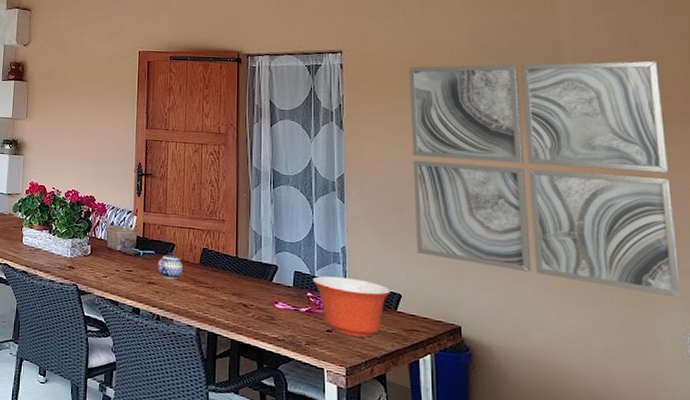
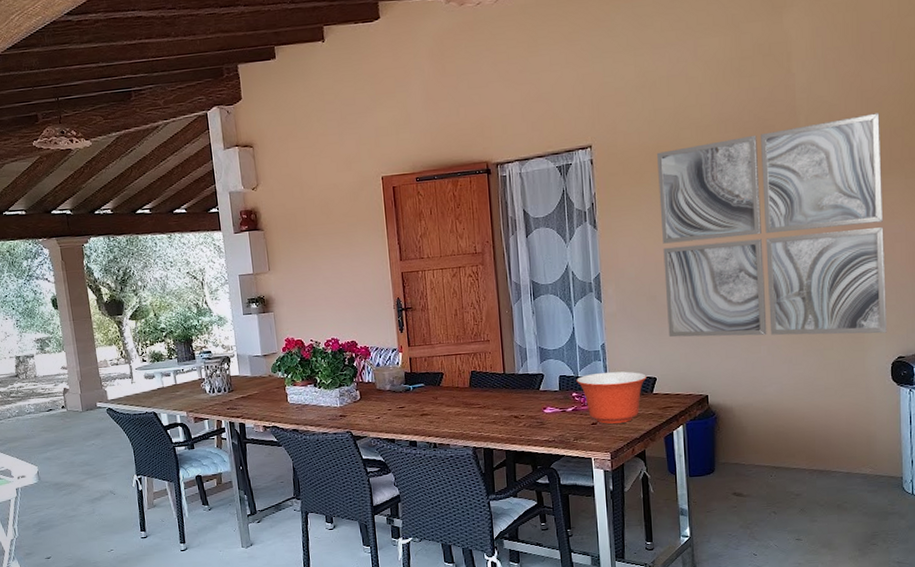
teapot: present [157,251,183,280] -> none [428,381,455,408]

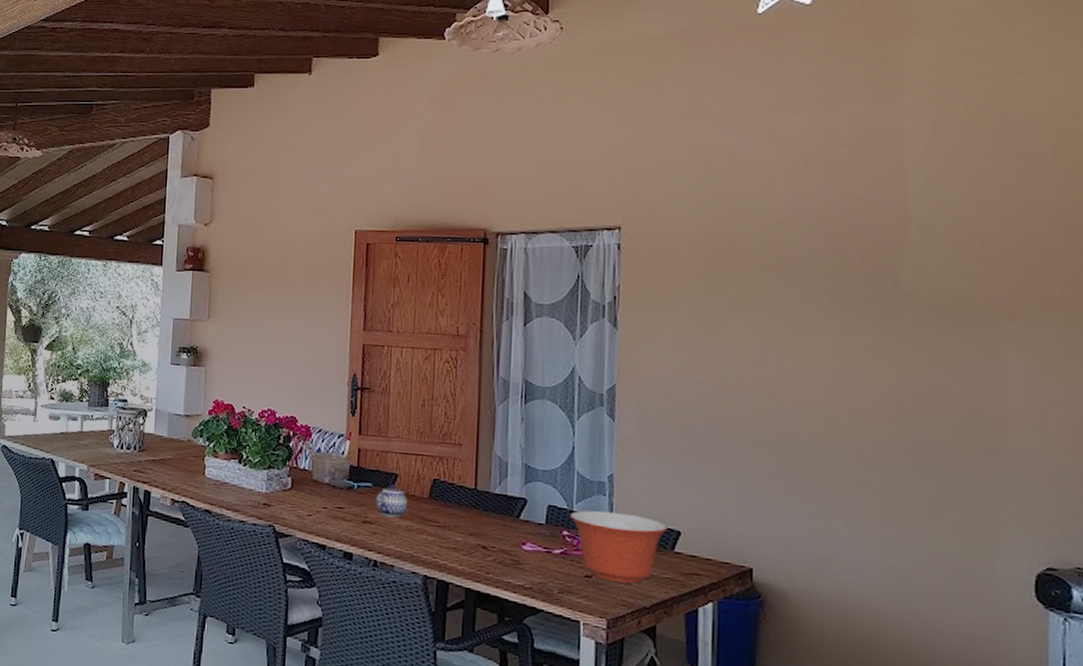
teapot: none [428,381,455,408] -> present [375,483,408,518]
wall art: present [657,113,888,338] -> none [703,234,1032,531]

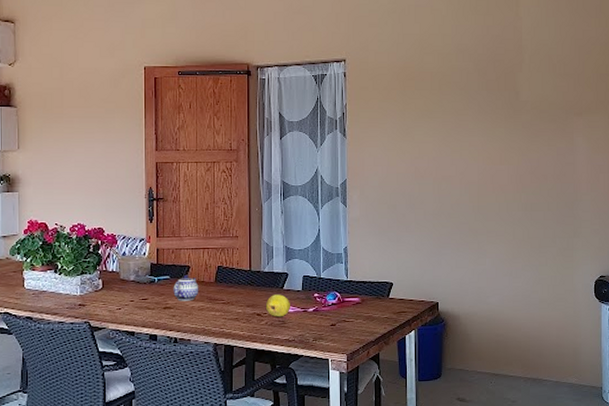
fruit: none [495,524,528,555] -> present [266,294,290,317]
mixing bowl: present [570,510,667,584] -> none [319,274,384,327]

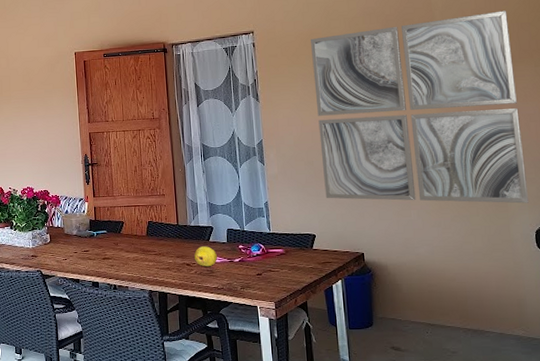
teapot: present [173,274,199,301] -> none [110,229,133,253]
wall art: none [403,59,592,254] -> present [311,10,530,204]

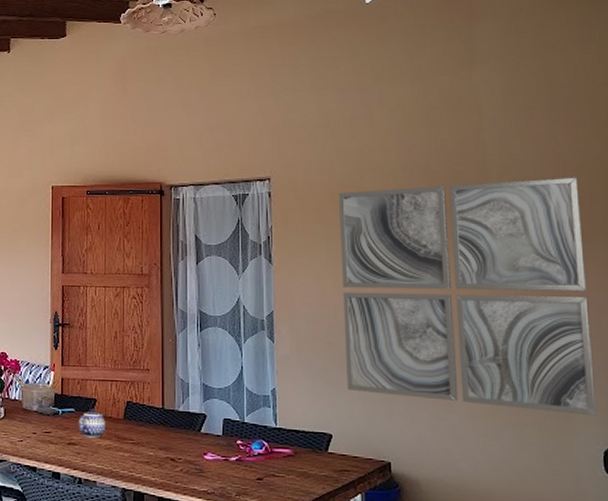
teapot: none [110,229,133,253] -> present [78,408,106,438]
fruit: present [194,246,217,267] -> none [181,438,209,465]

